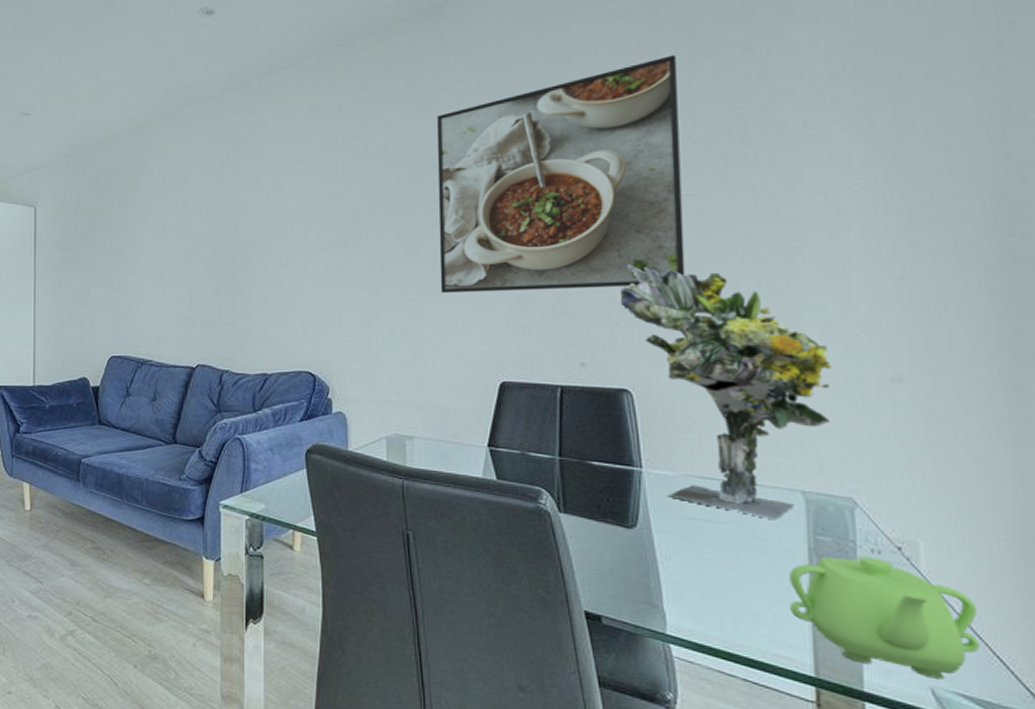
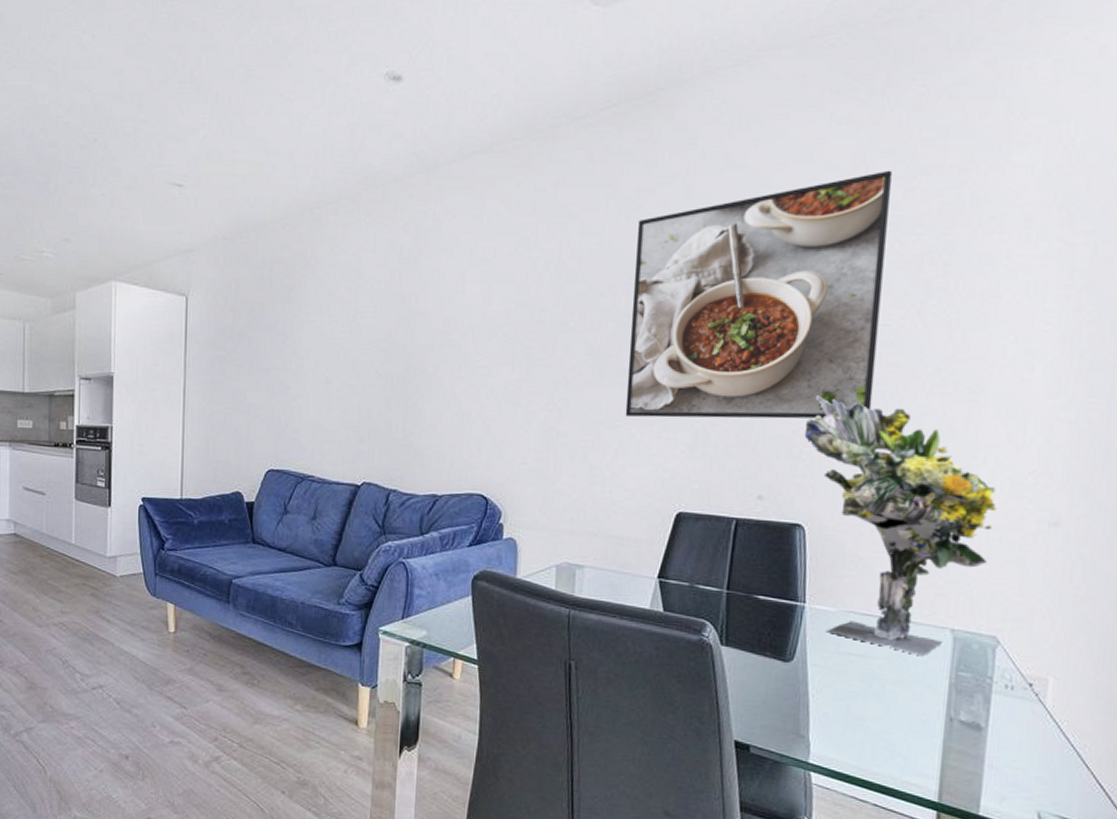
teapot: present [789,556,981,679] -> none [925,691,1089,804]

